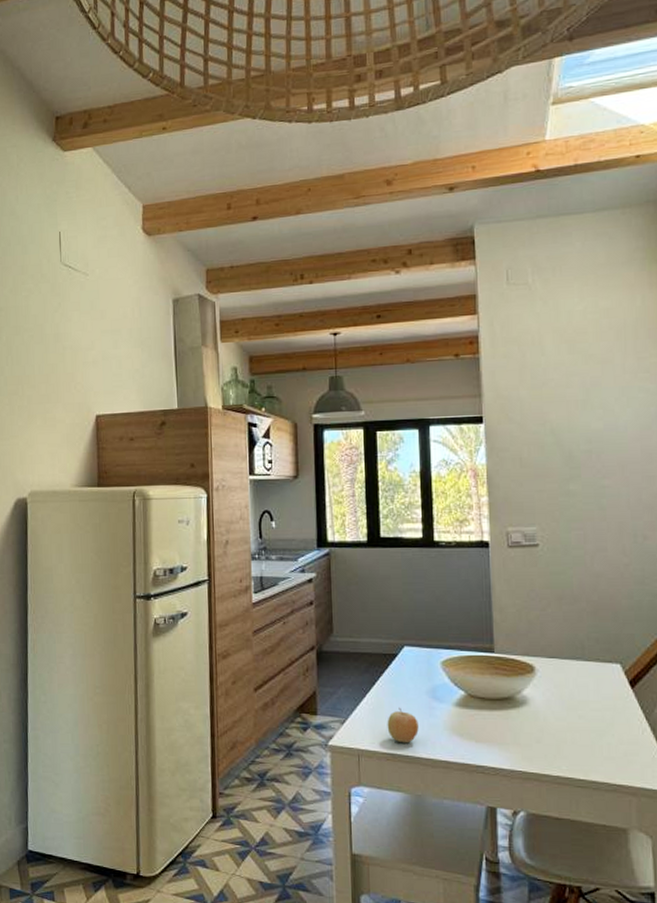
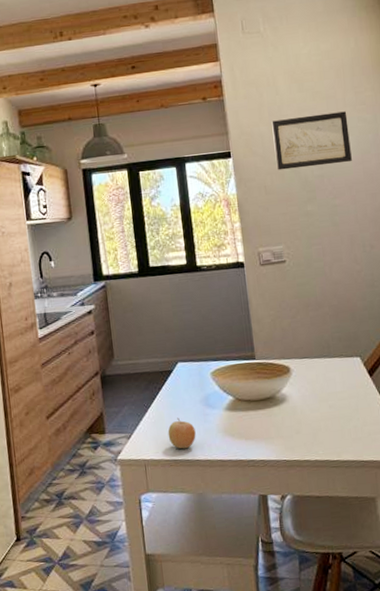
wall art: none [534,379,628,441] -> present [271,111,352,171]

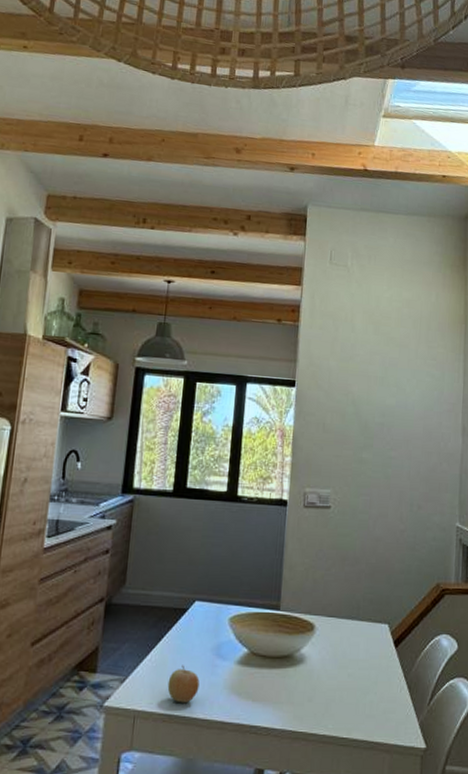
wall art: present [271,111,352,171] -> none [340,357,417,416]

